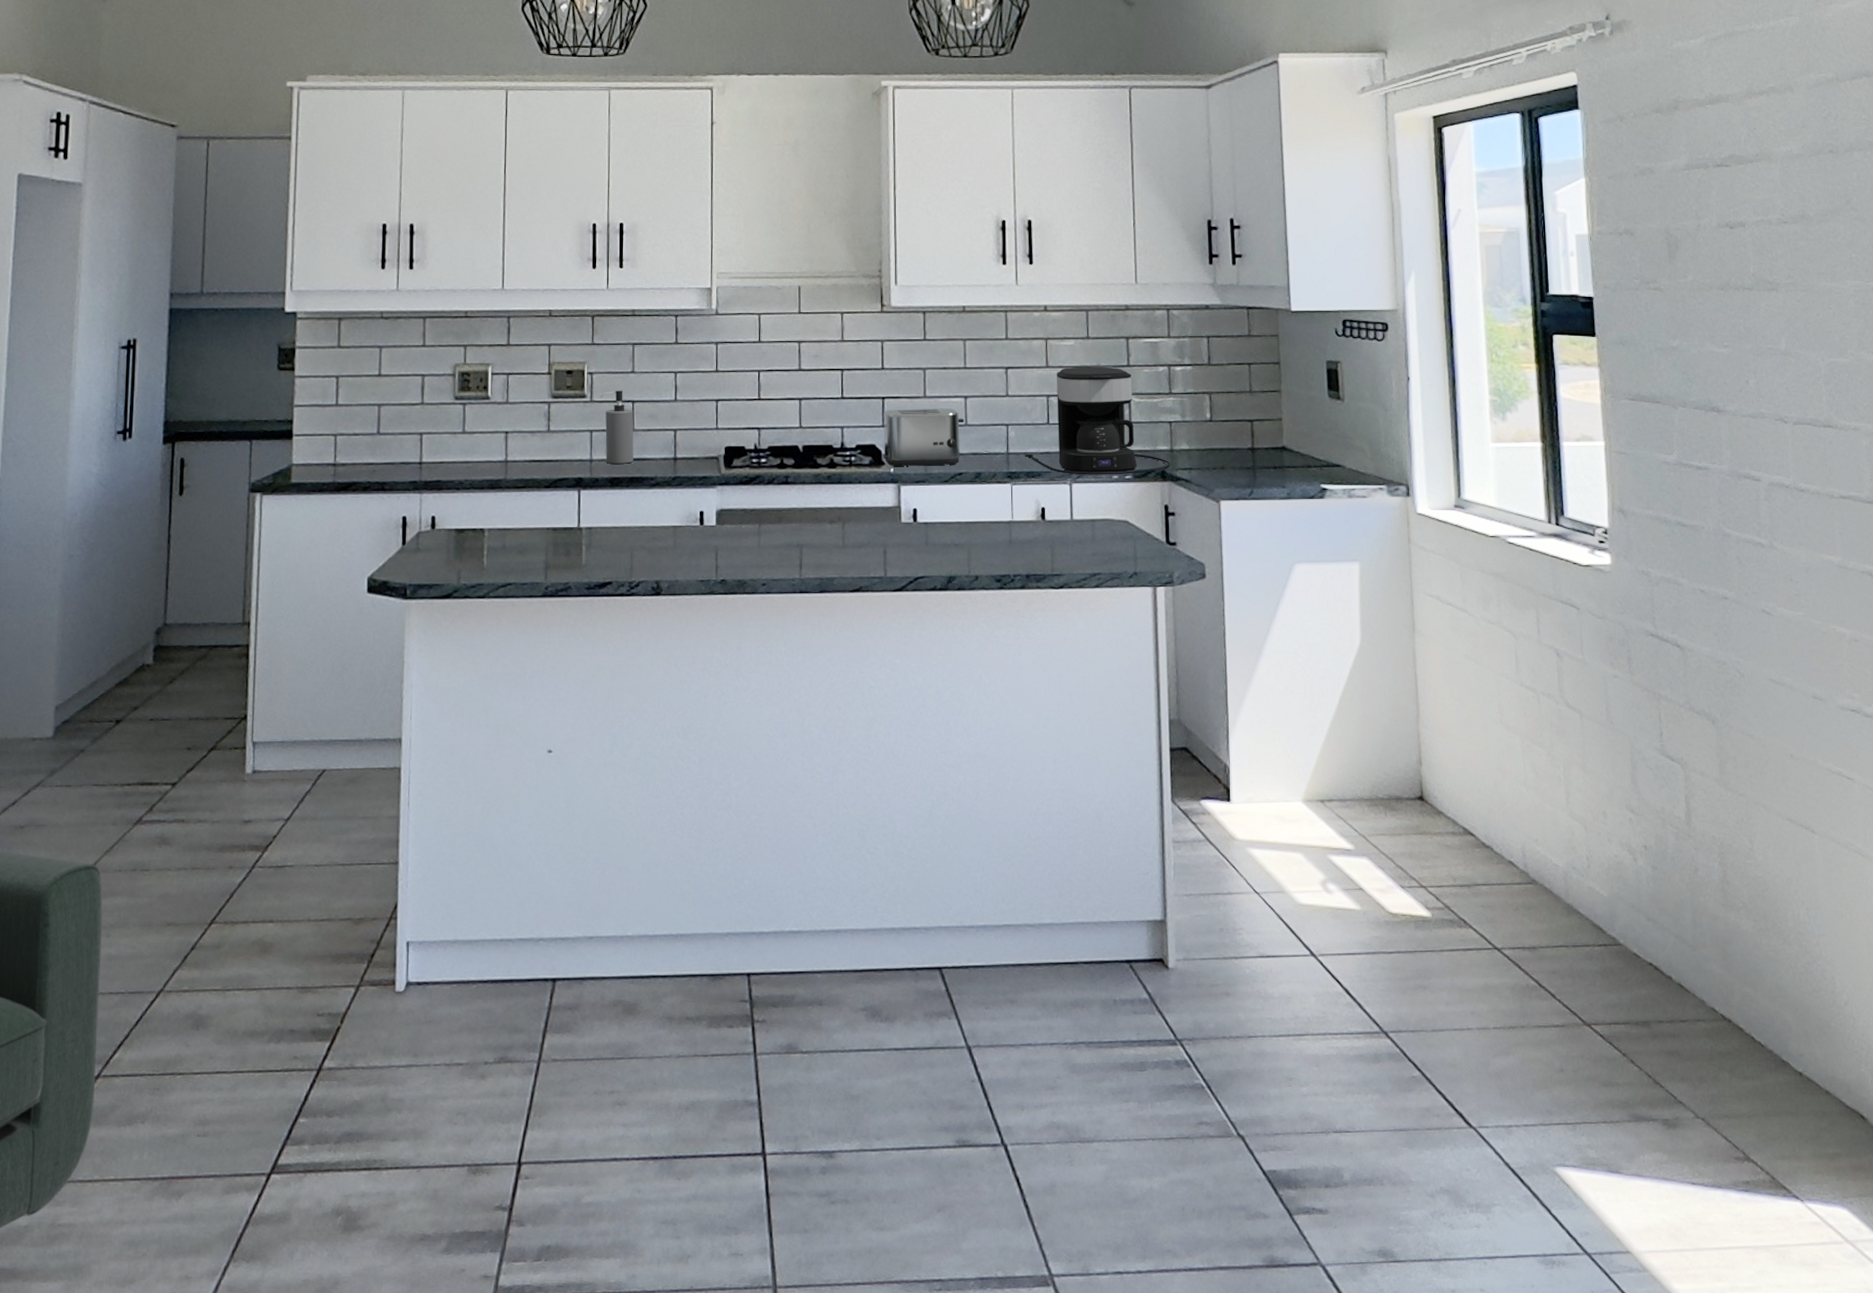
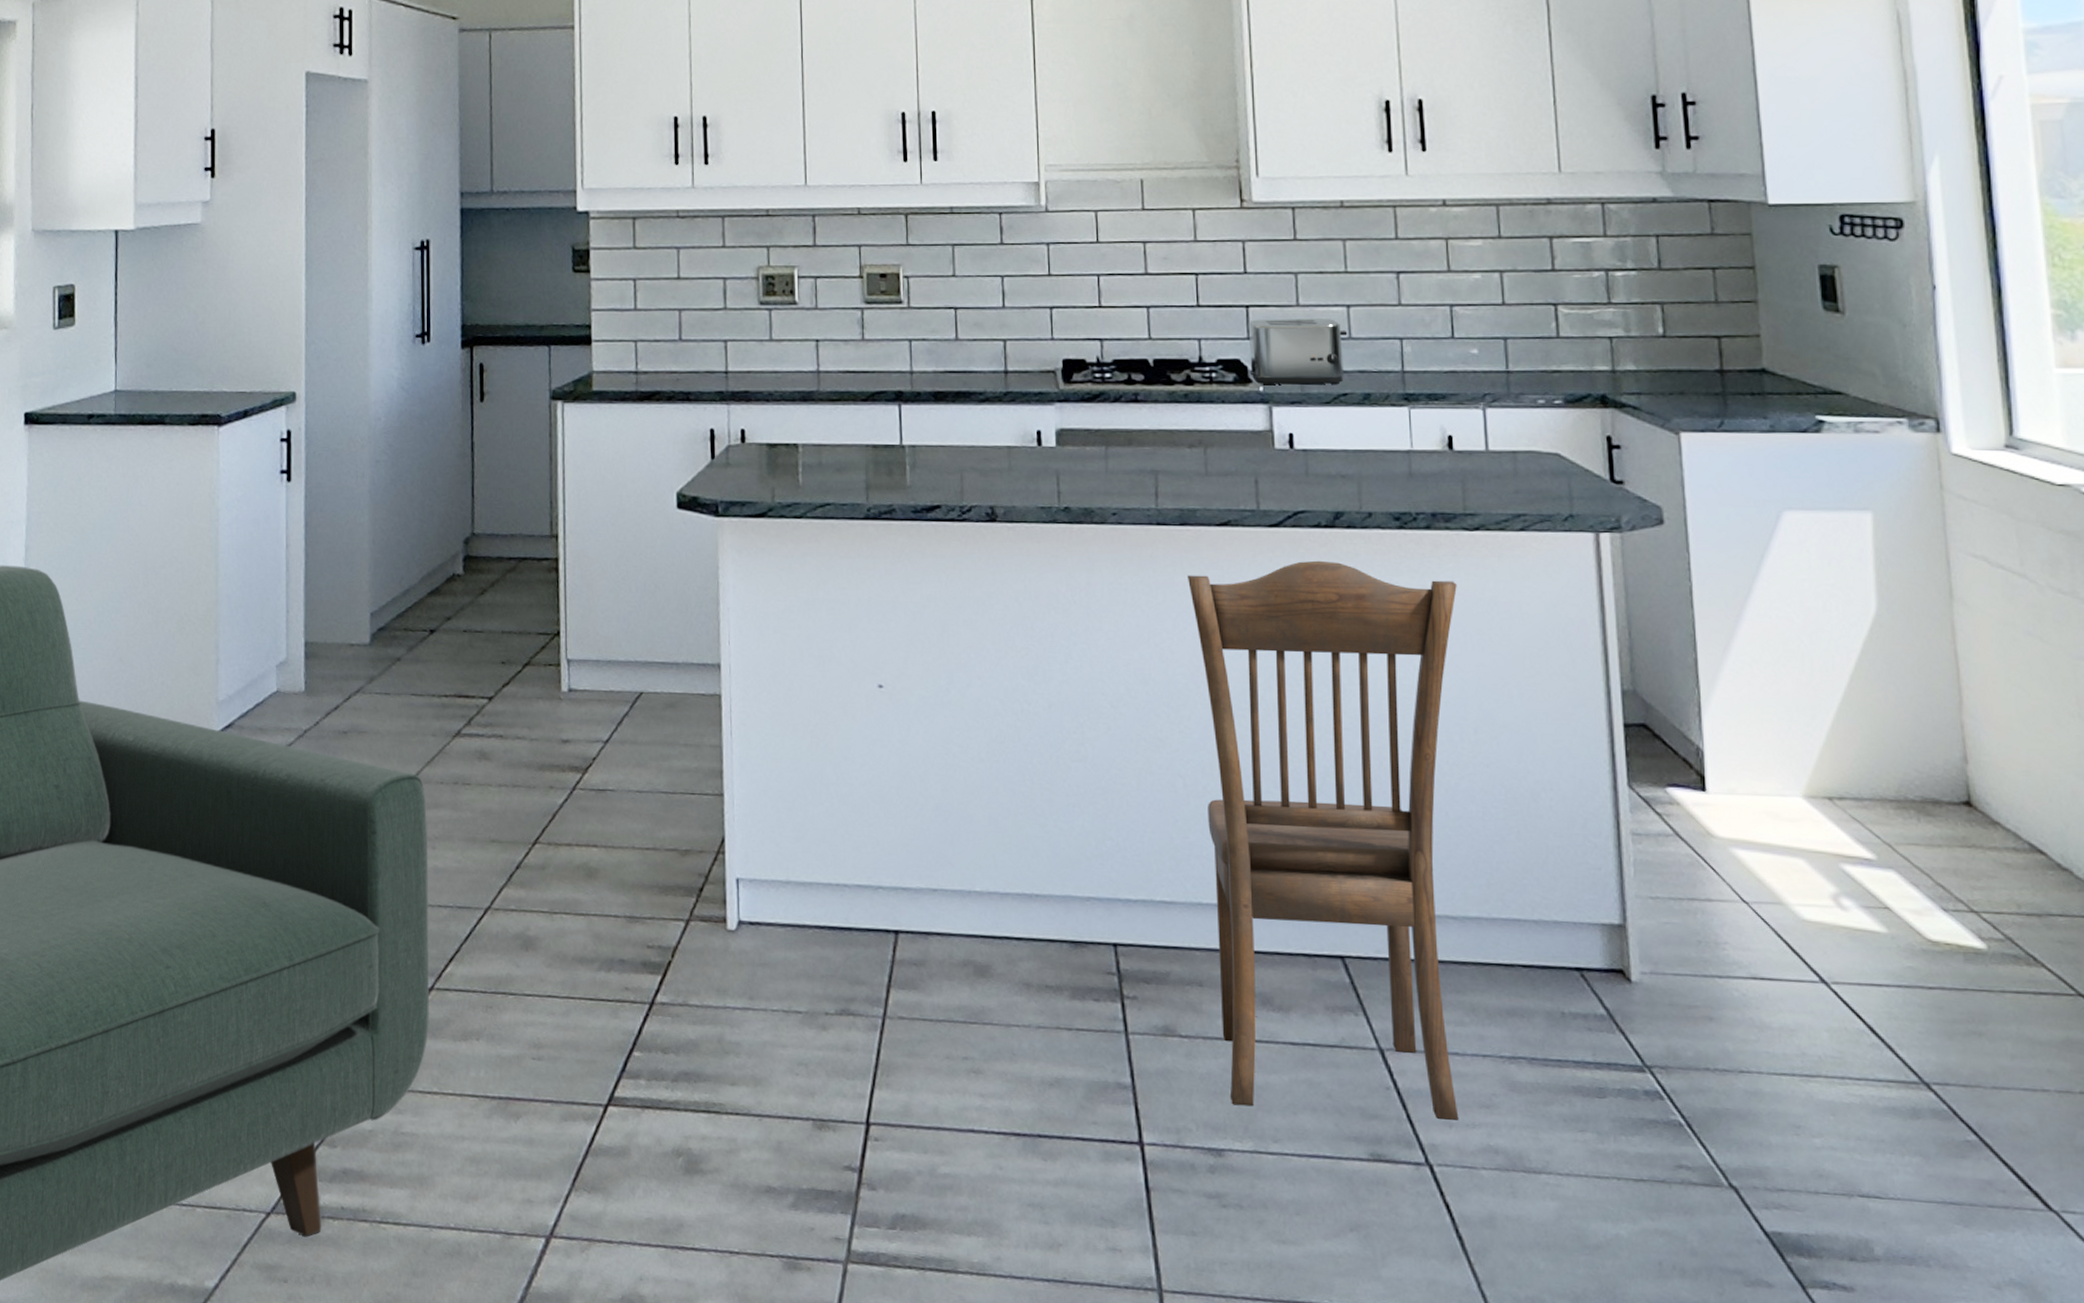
soap dispenser: present [600,390,634,464] -> none [918,296,959,377]
dining chair: none [823,619,1044,1110] -> present [1186,560,1459,1120]
coffee maker: present [1024,366,1171,475] -> none [1423,271,1614,400]

